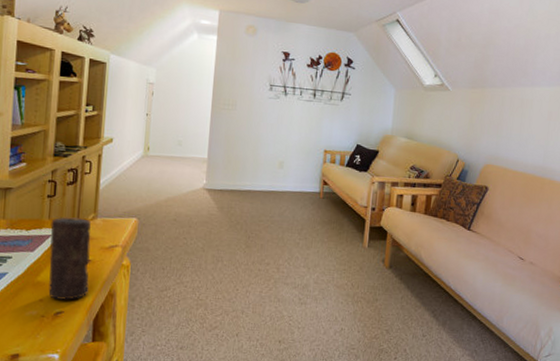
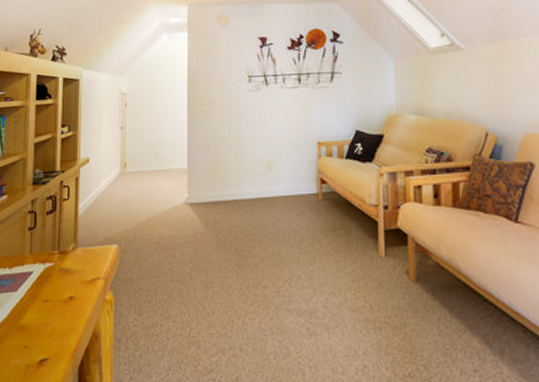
candle: present [48,217,91,300] -> none [31,250,72,345]

